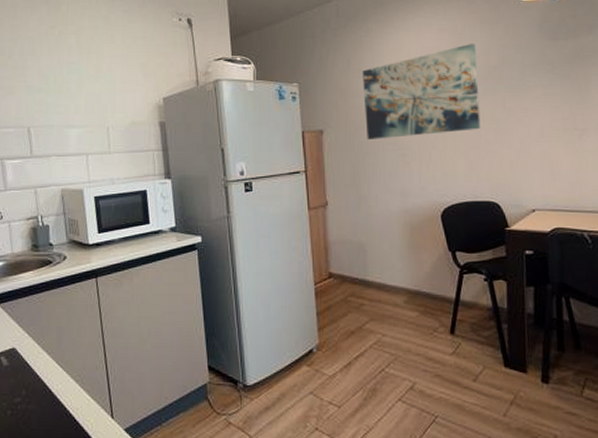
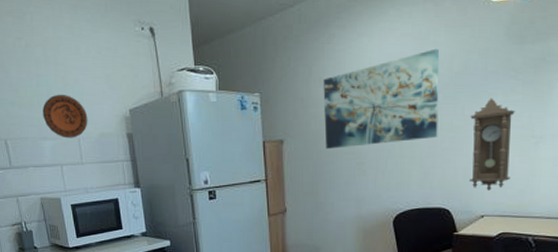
decorative plate: none [71,81,119,127] -> present [43,94,88,138]
pendulum clock: none [511,91,558,183] -> present [470,98,515,190]

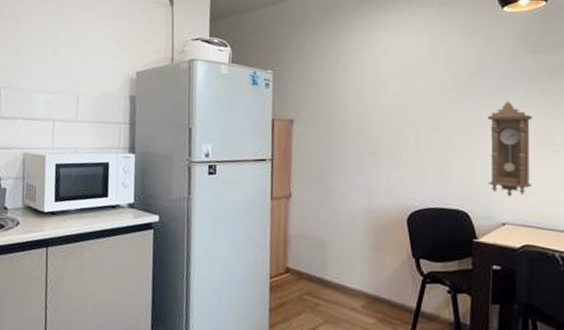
decorative plate: present [43,94,88,138] -> none [44,49,92,94]
wall art: present [323,48,440,149] -> none [337,47,455,135]

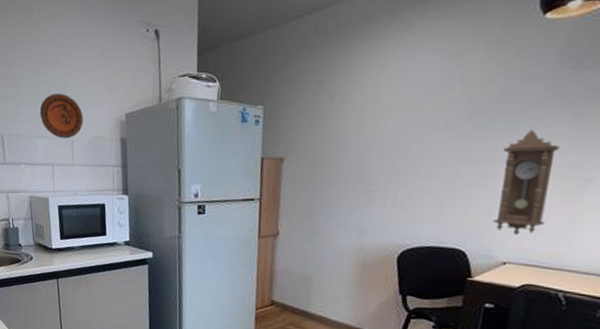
decorative plate: none [44,49,92,94] -> present [40,93,84,139]

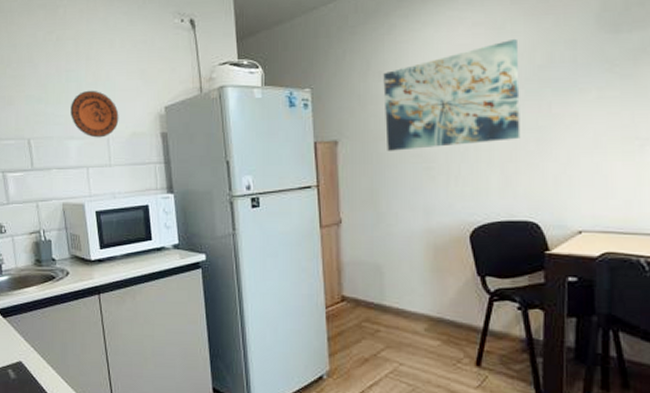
wall art: none [329,68,474,172] -> present [383,38,521,151]
pendulum clock: present [494,129,560,235] -> none [558,93,613,201]

